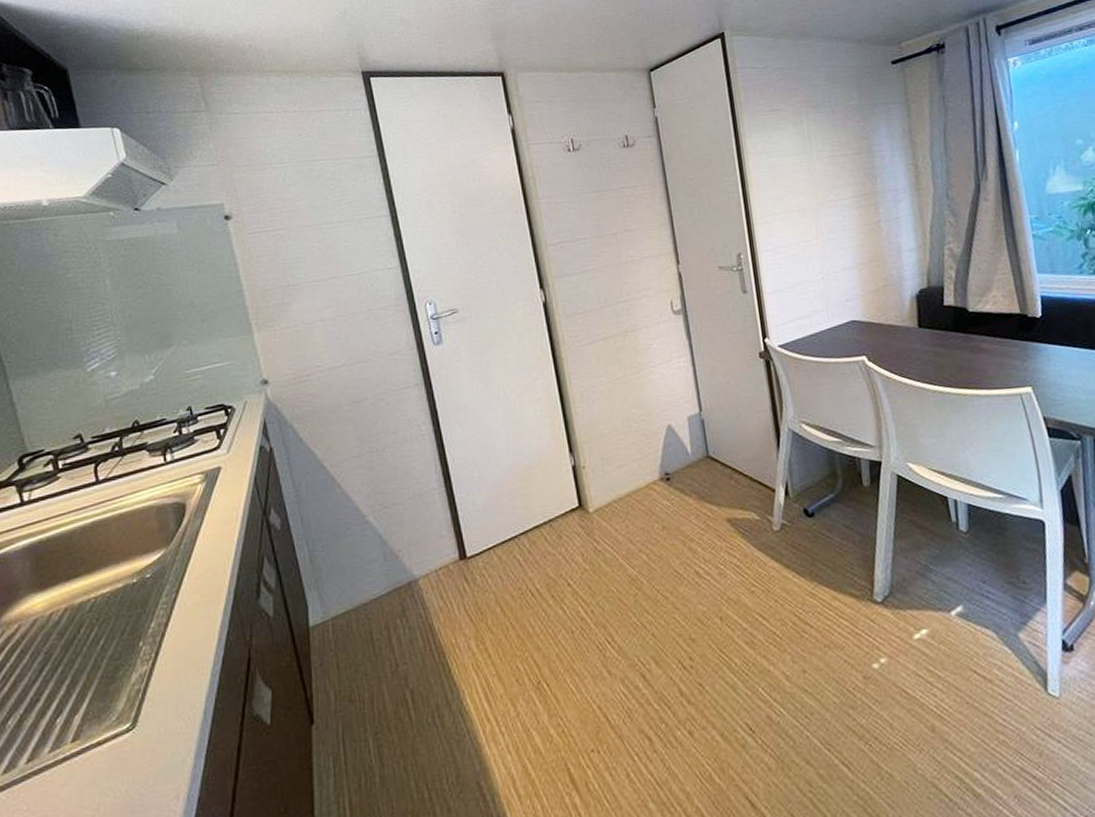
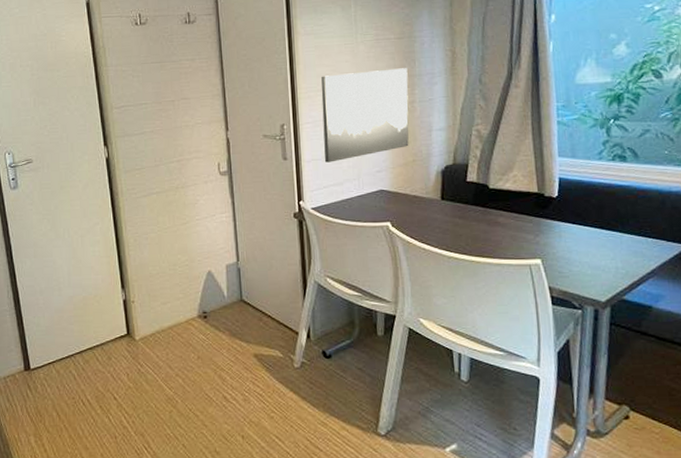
wall art: none [777,185,879,294] -> present [321,68,409,163]

